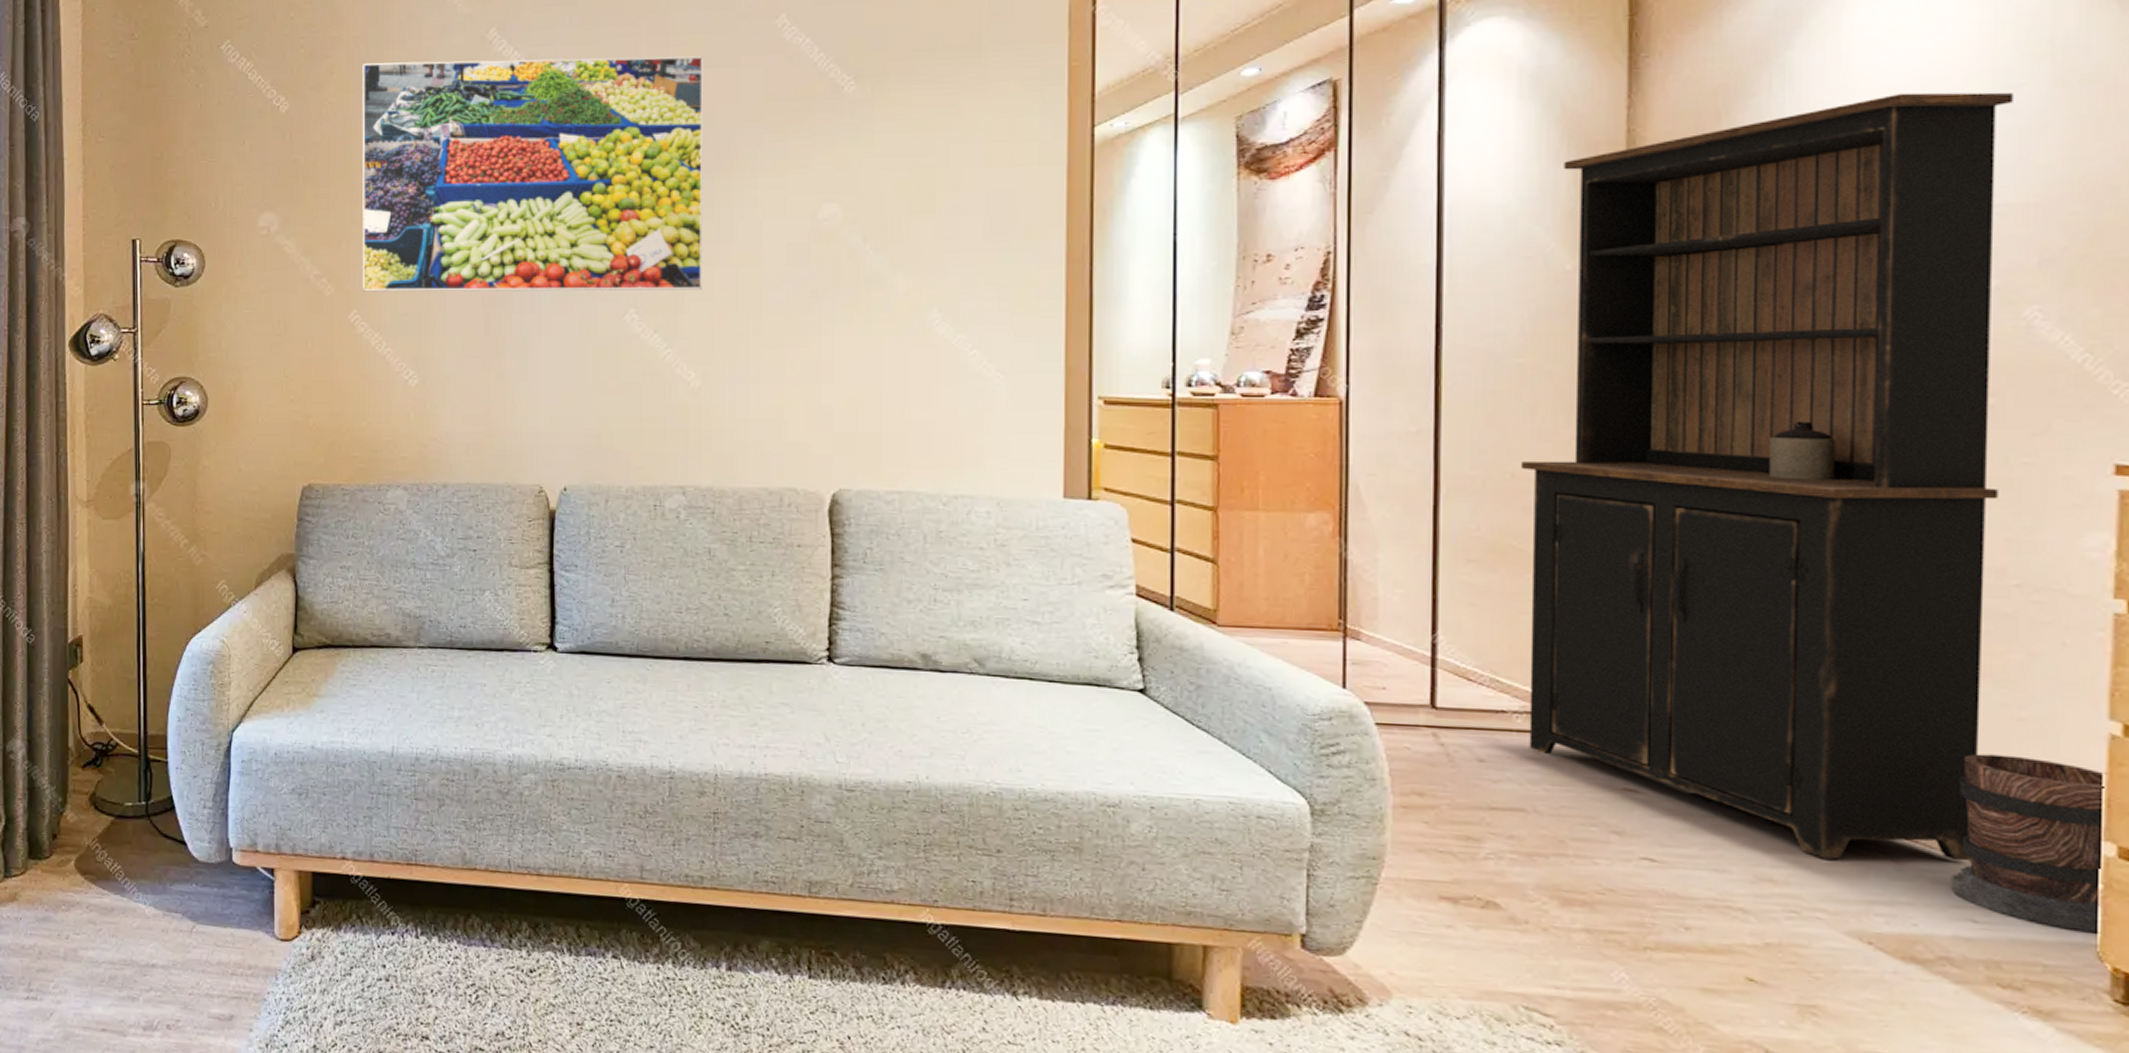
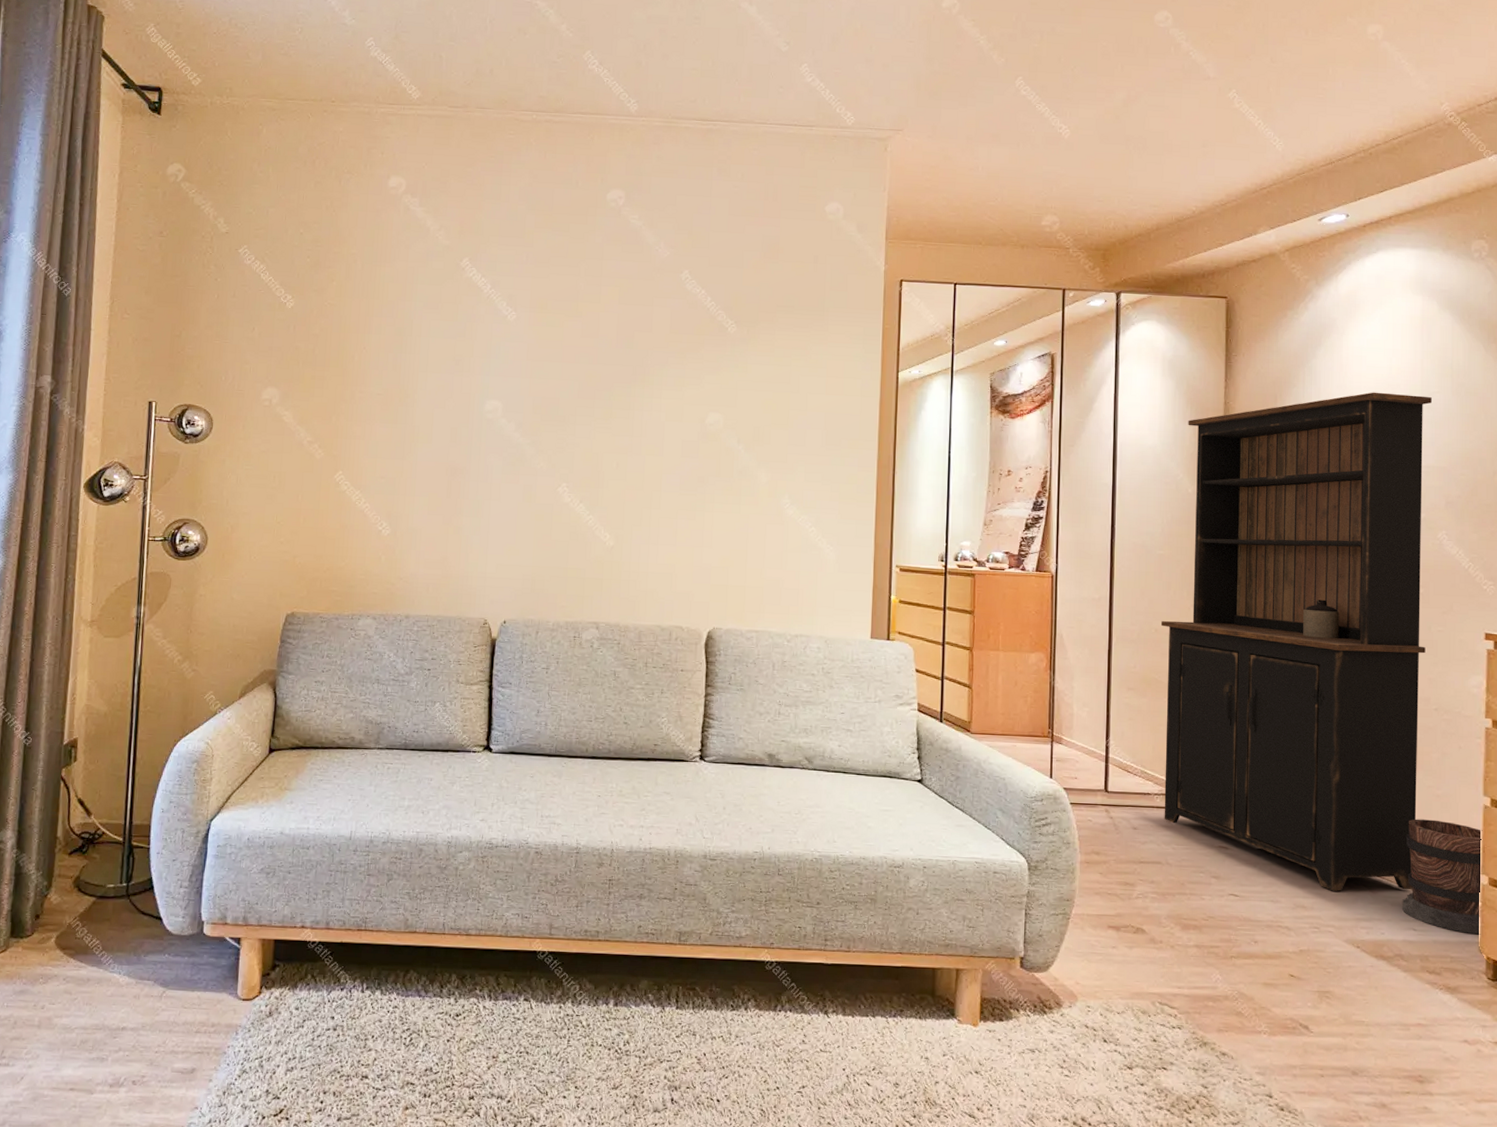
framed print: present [362,56,704,292] -> none [347,275,626,472]

